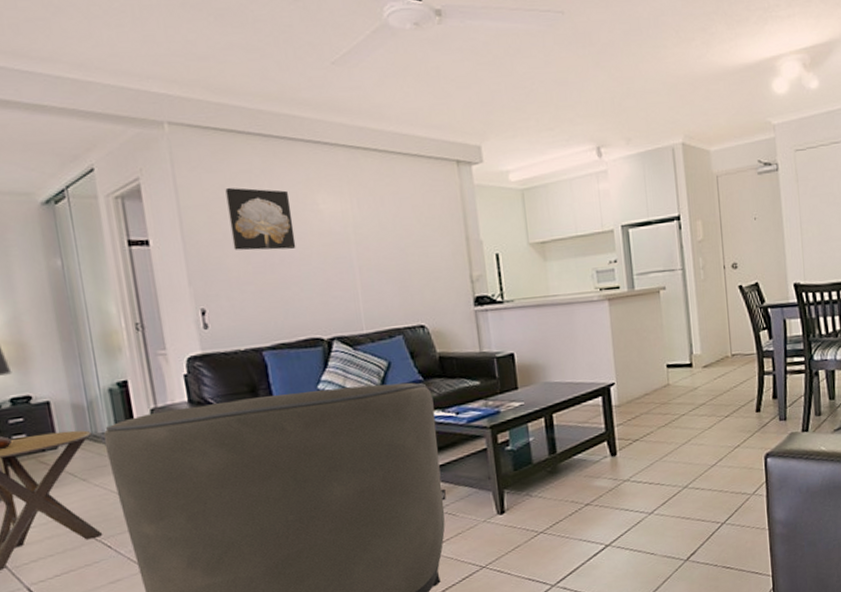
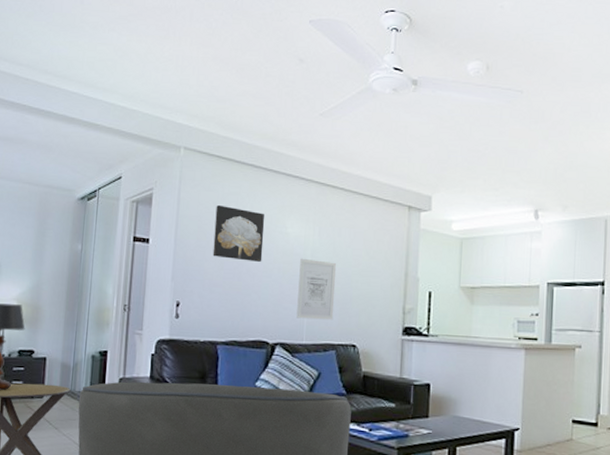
wall art: none [342,236,394,307] -> present [296,258,336,320]

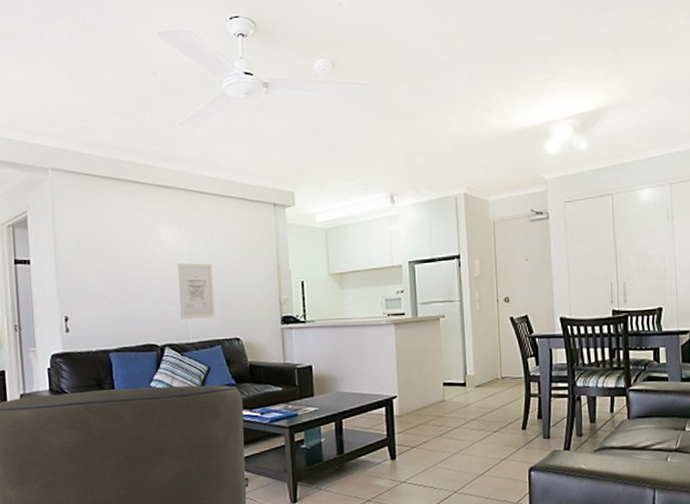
wall art: present [212,205,265,262] -> none [90,221,142,271]

